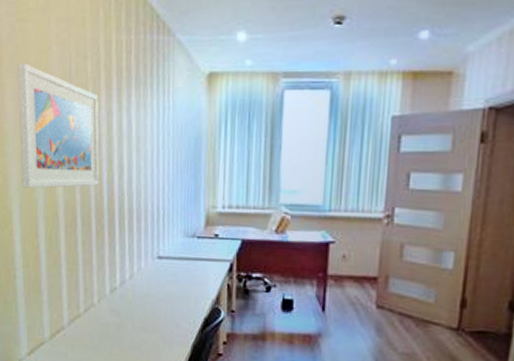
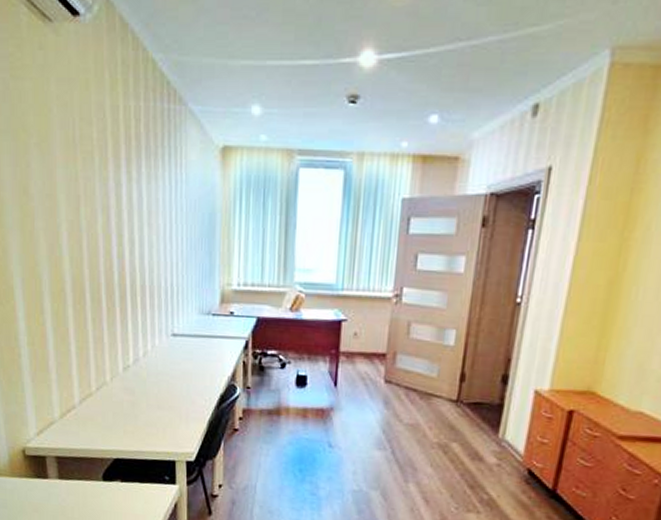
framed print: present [17,62,99,189] -> none [13,124,108,262]

